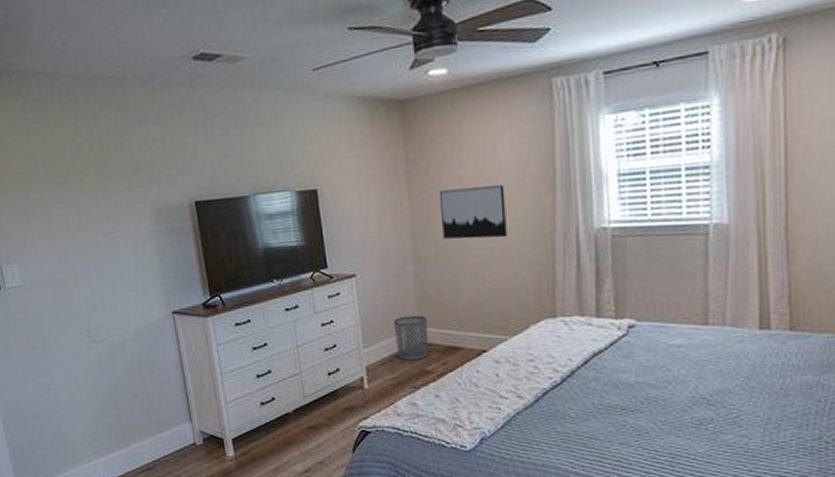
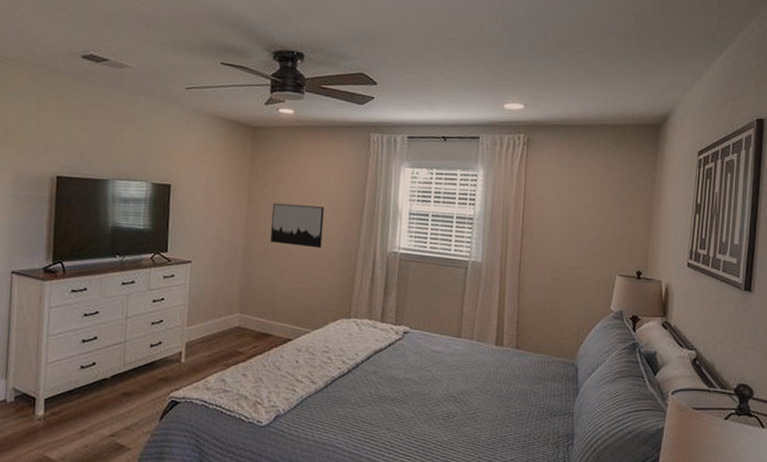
waste bin: present [393,315,429,360] -> none [216,302,246,342]

